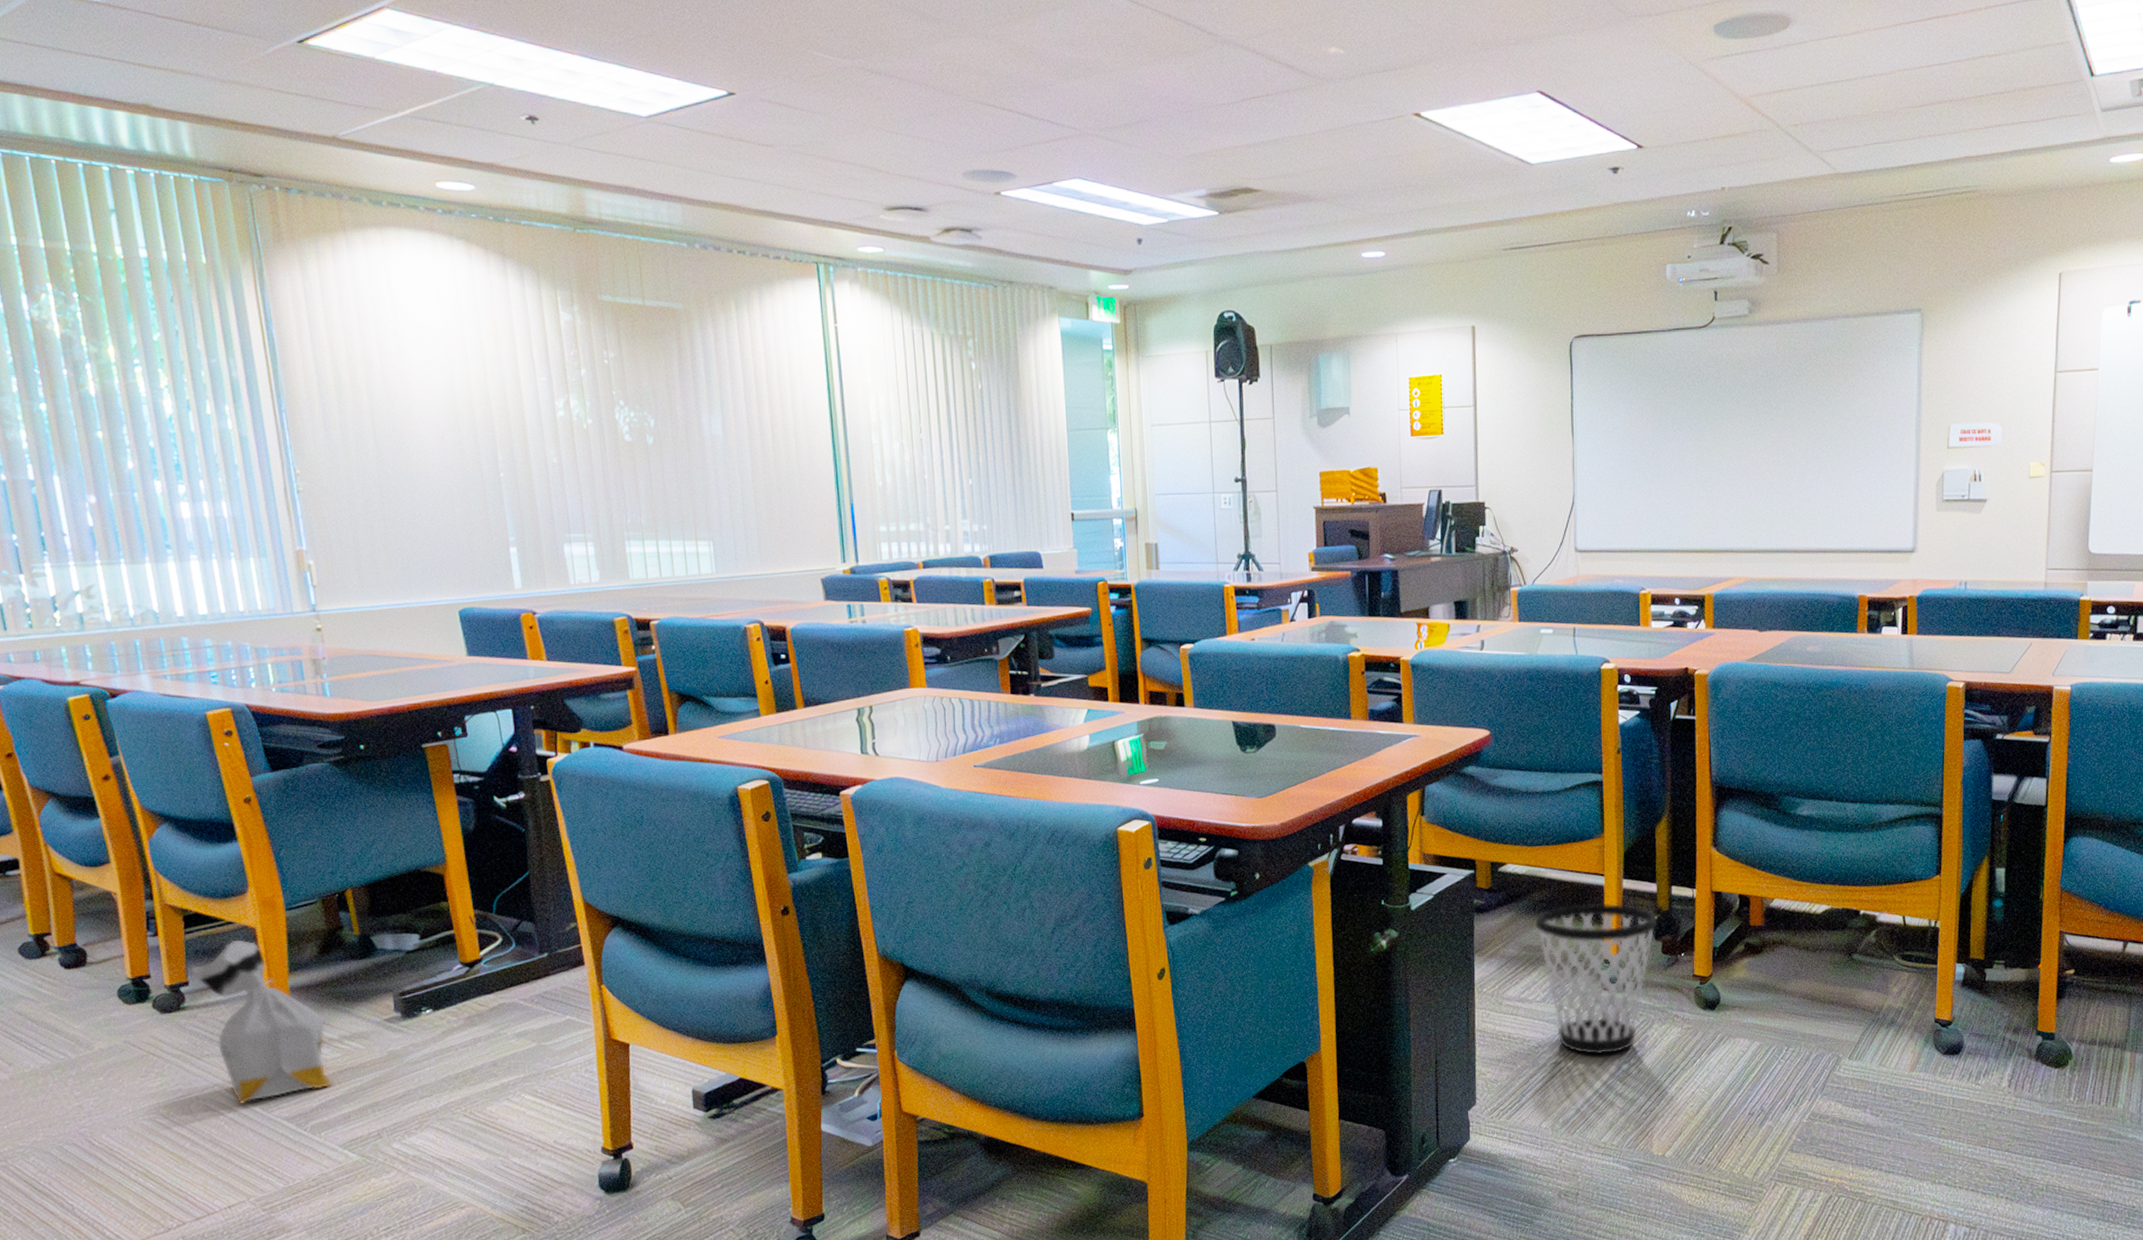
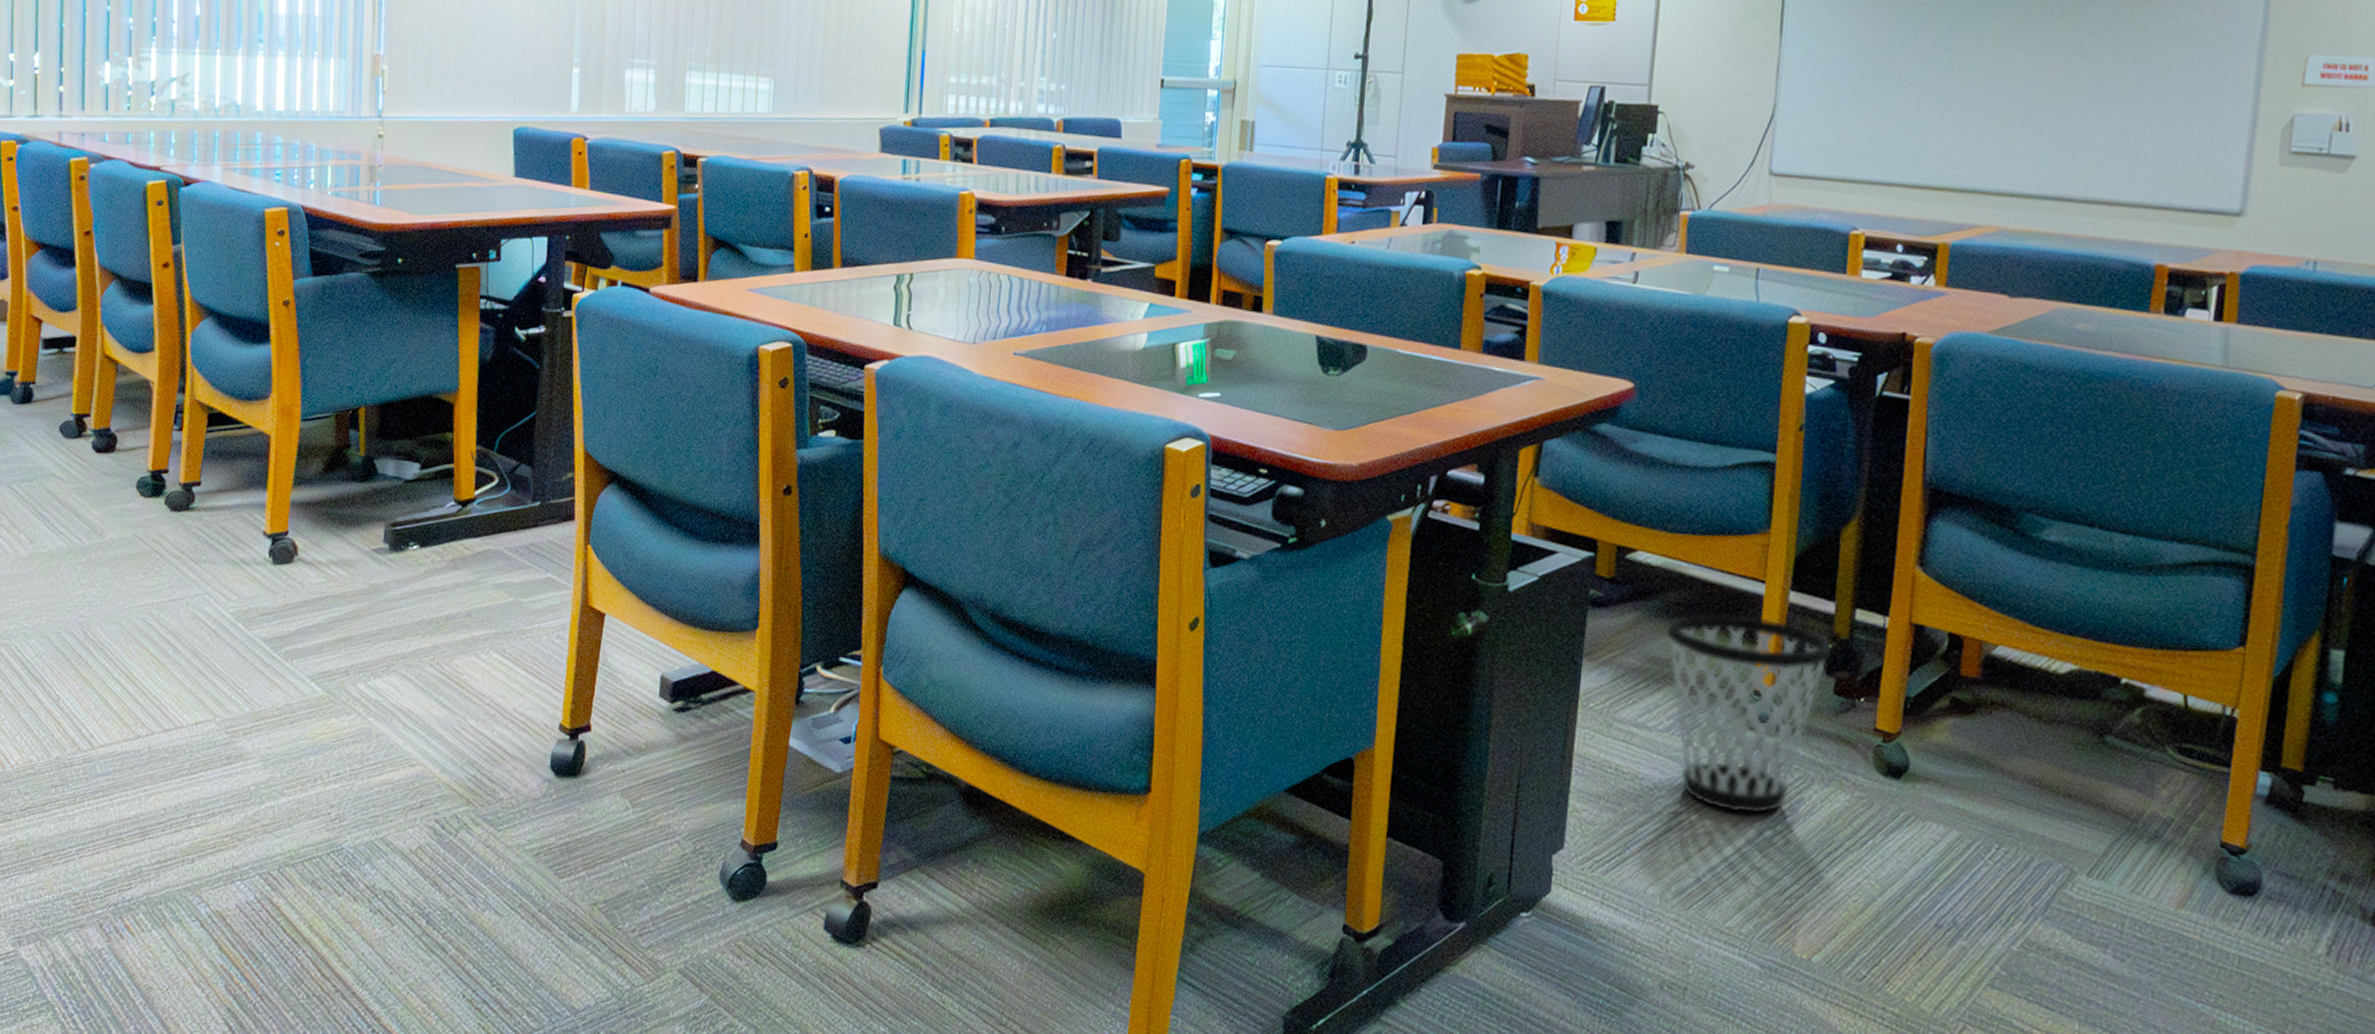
bag: present [190,939,331,1104] -> none [205,444,316,617]

